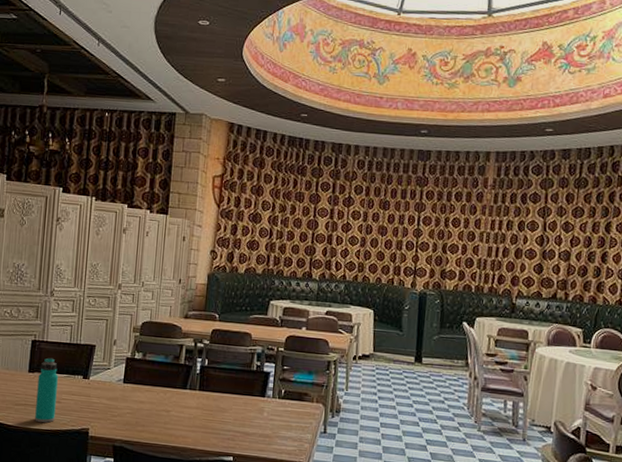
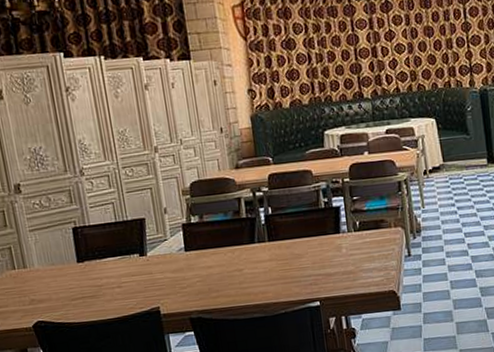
water bottle: present [35,357,58,423] -> none [89,242,120,312]

